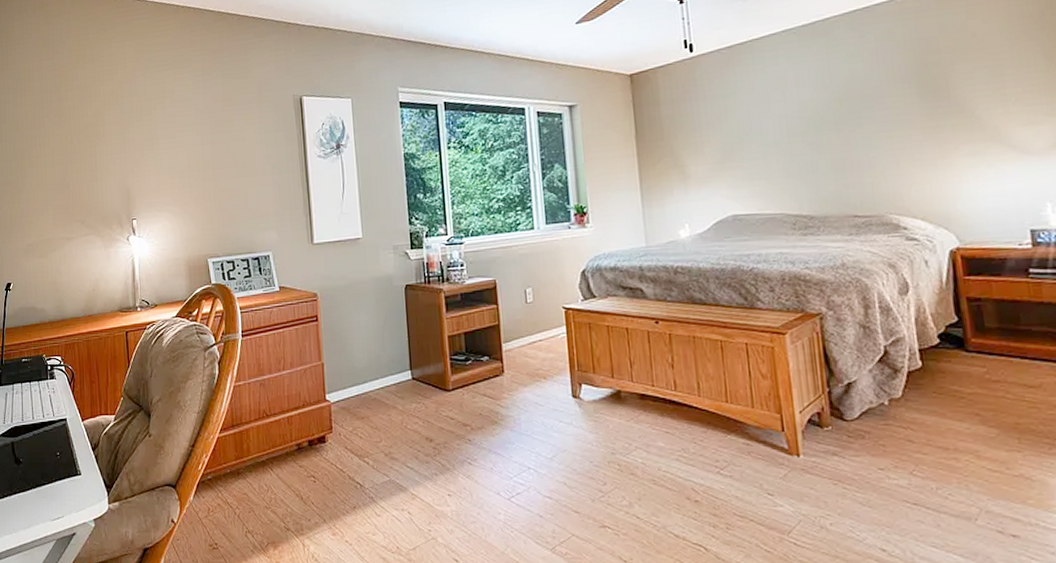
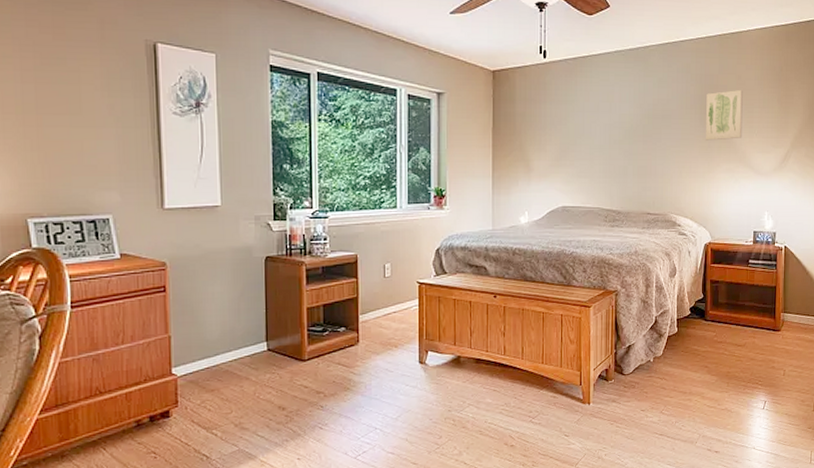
wall art: none [924,50,990,119] -> present [706,90,743,141]

